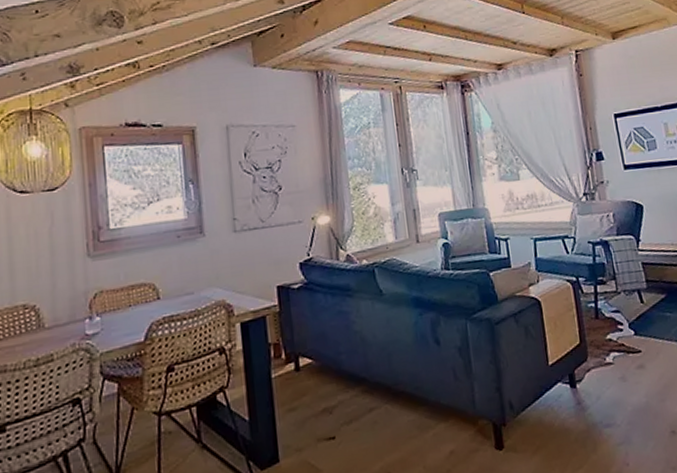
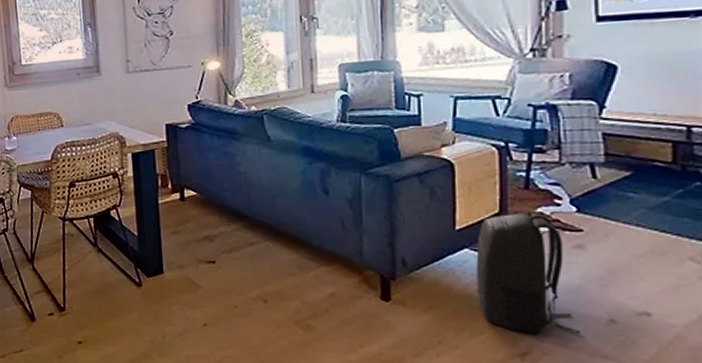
backpack: none [566,339,654,459] -> present [475,212,582,335]

